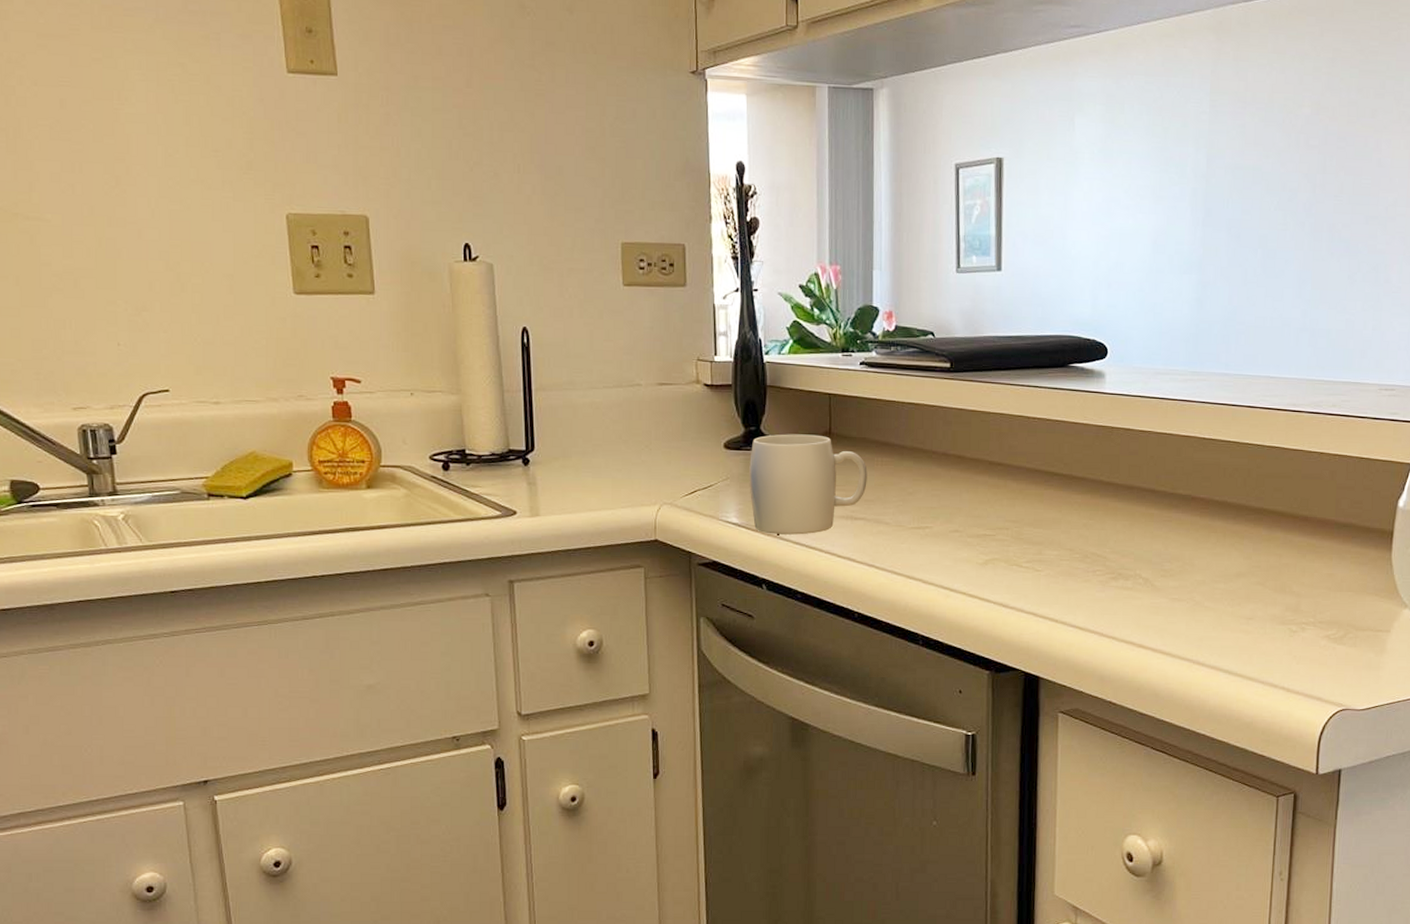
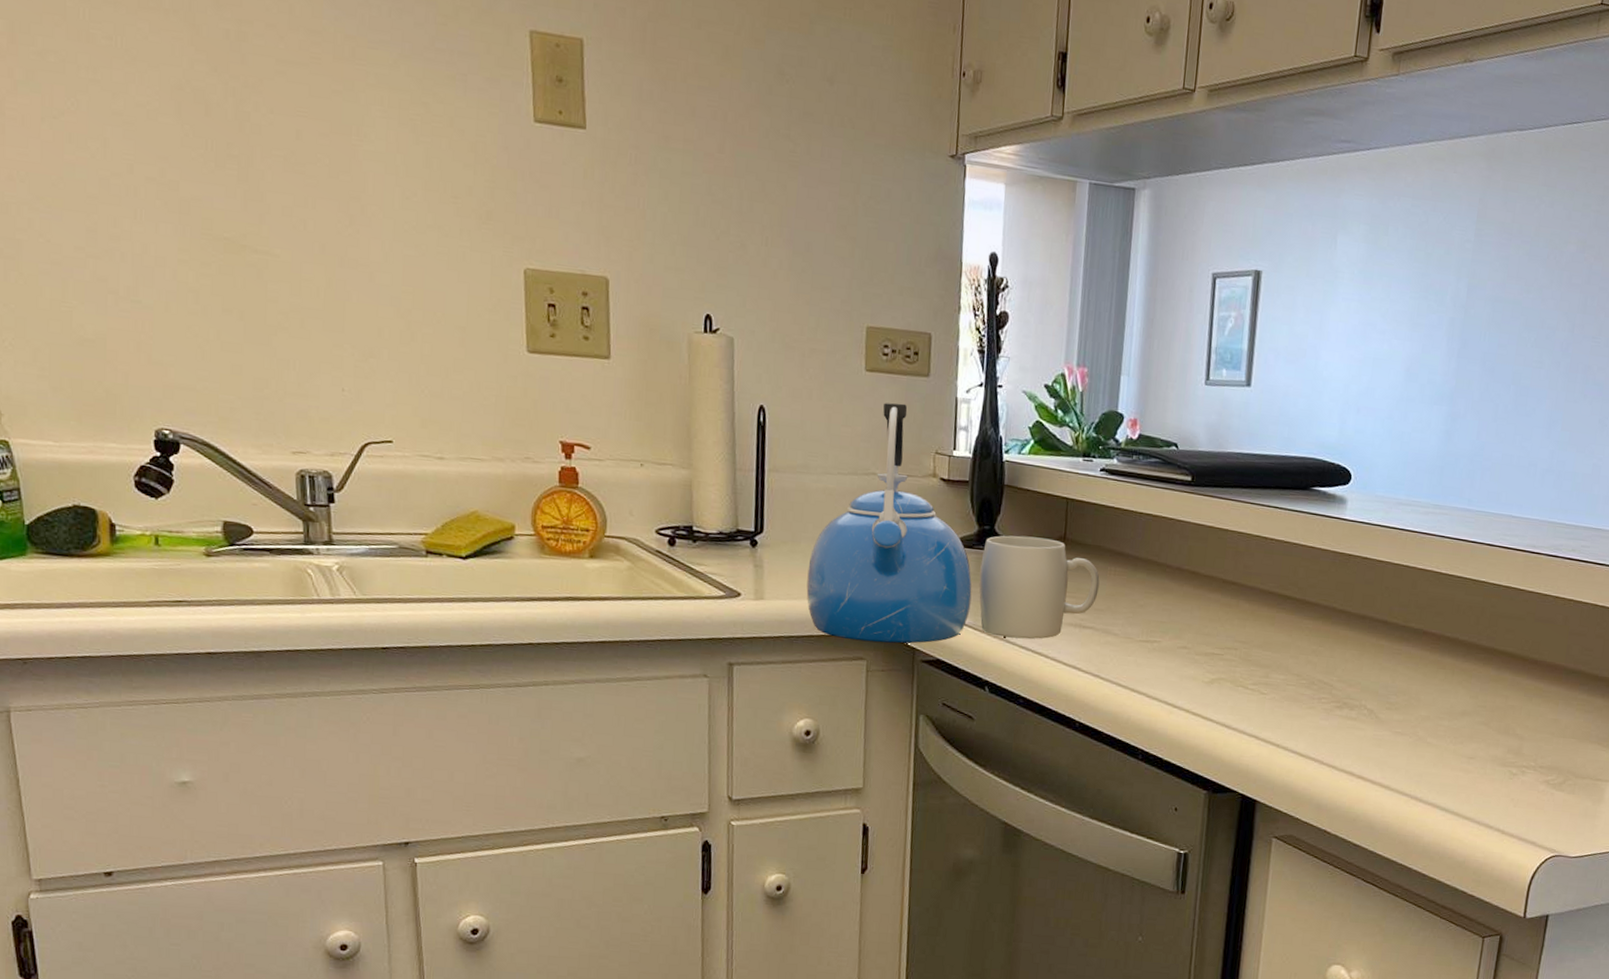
kettle: none [580,314,743,550] -> present [806,402,972,644]

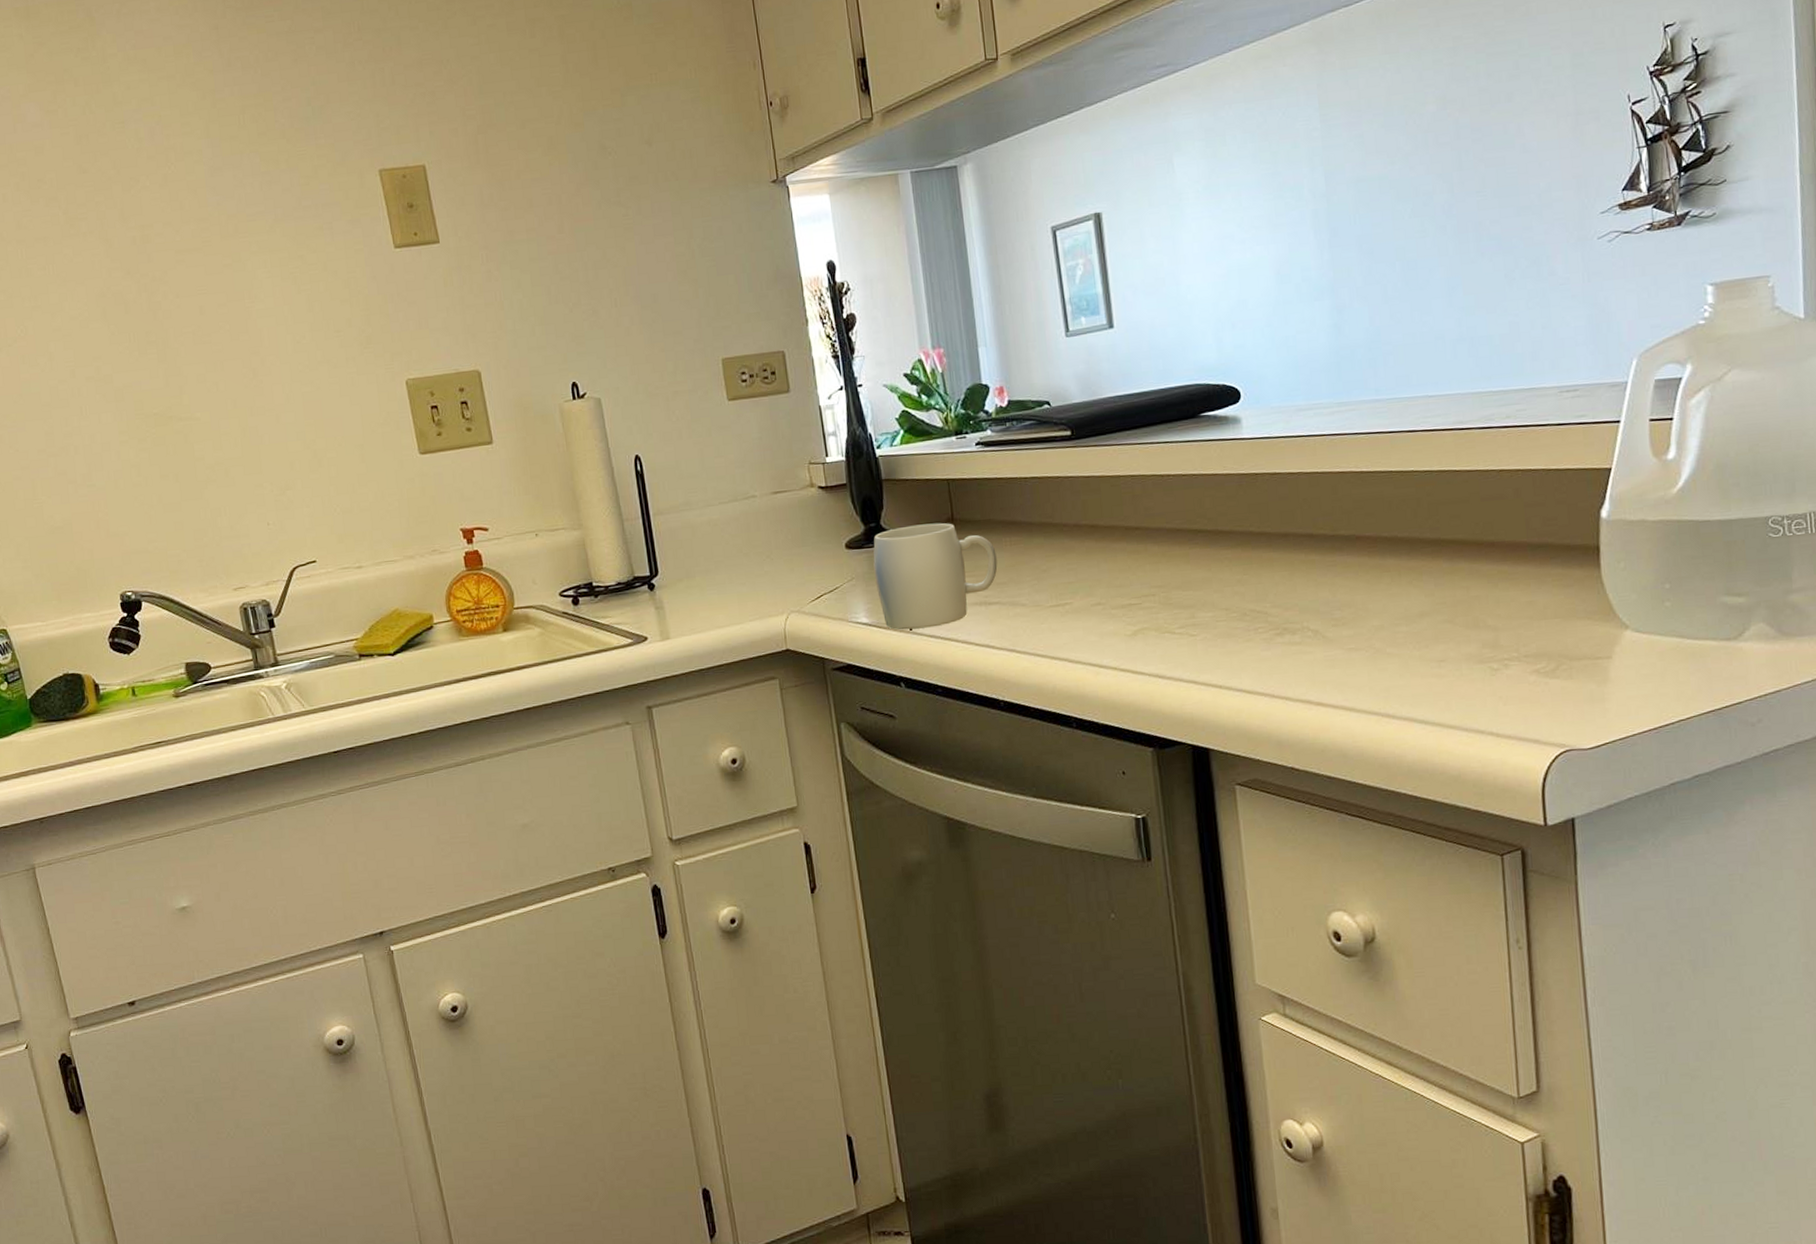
kettle: present [806,402,972,644] -> none [706,423,872,662]

